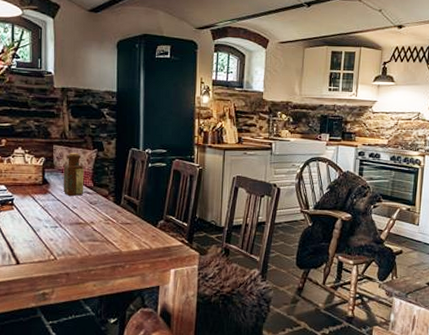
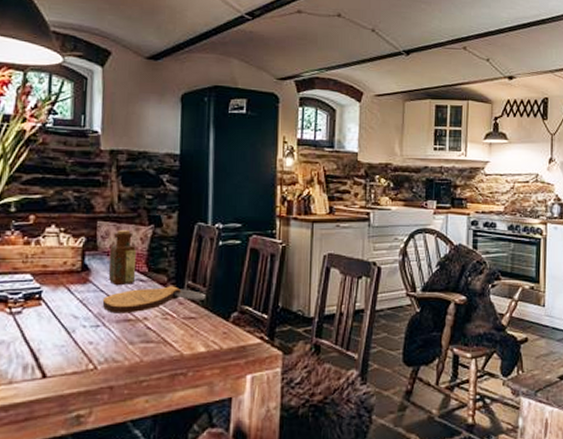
cutting board: none [59,198,138,218] -> present [102,286,205,314]

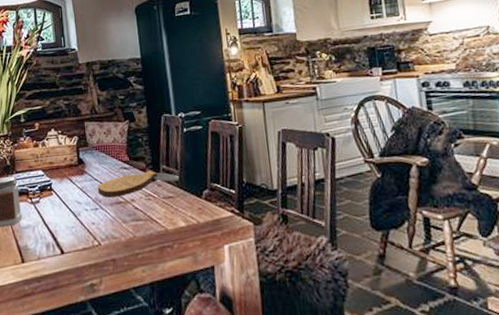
bottle: present [108,230,136,285] -> none [97,127,120,174]

